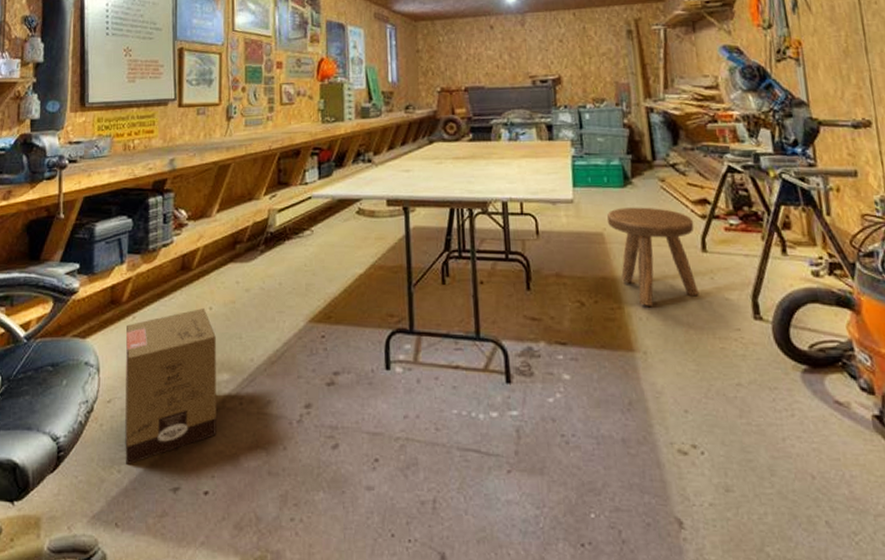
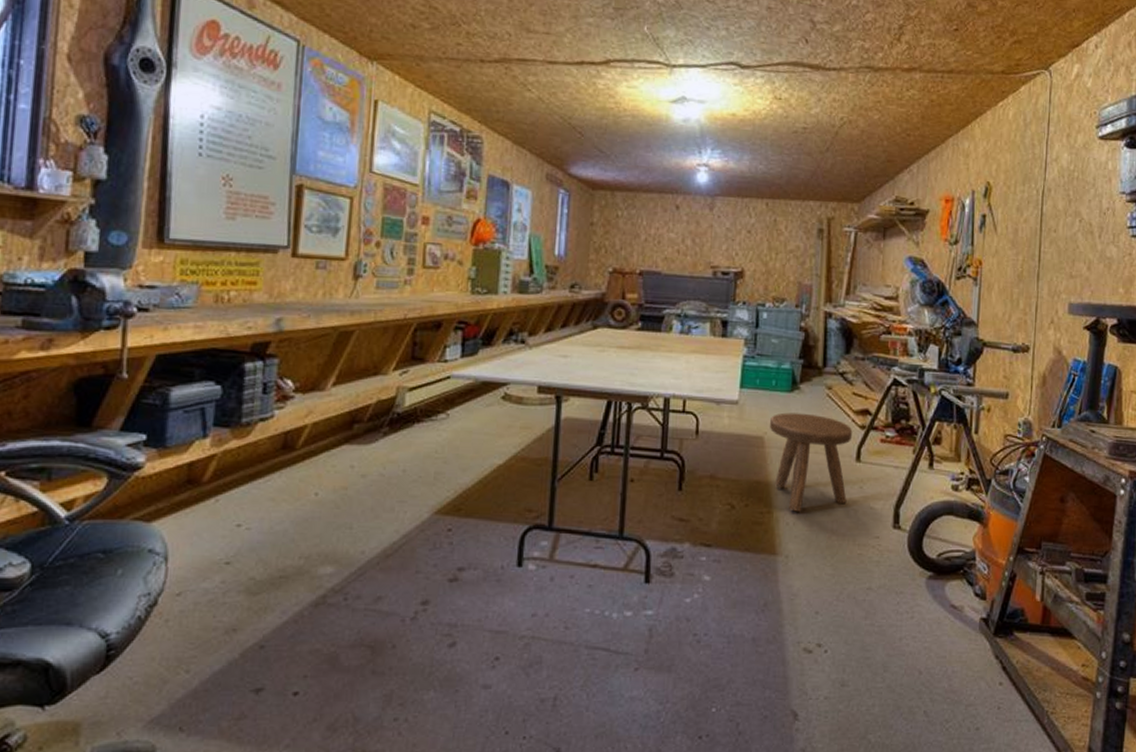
cardboard box: present [125,308,216,464] -> none [196,494,321,664]

